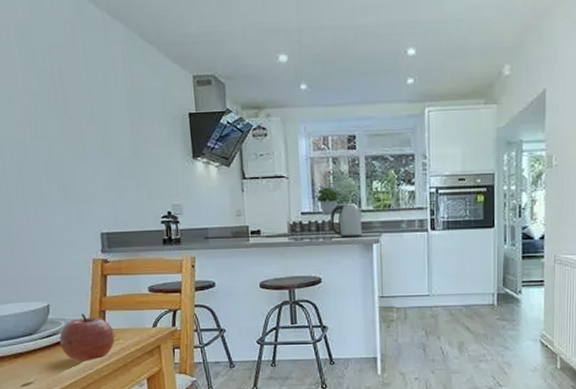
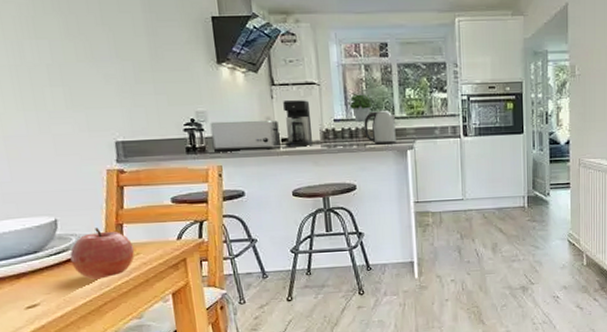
toaster: none [185,213,250,244] -> present [210,120,281,152]
coffee maker: none [253,193,281,240] -> present [283,100,314,147]

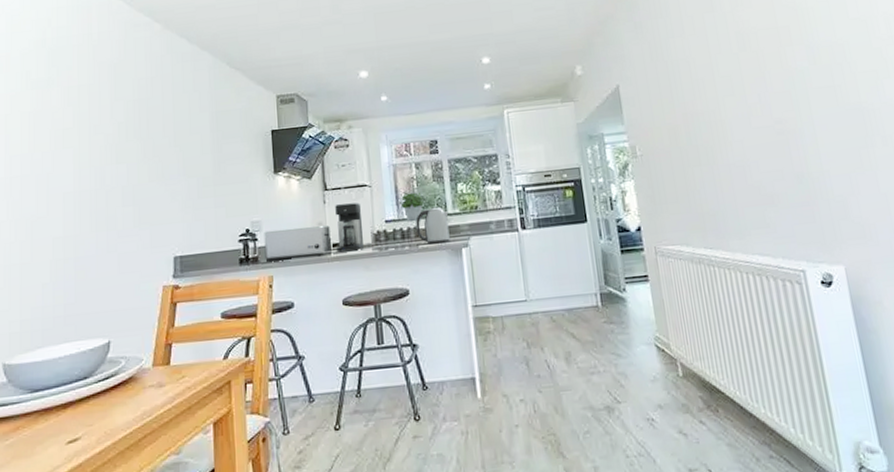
fruit: present [70,227,135,280] -> none [117,348,181,408]

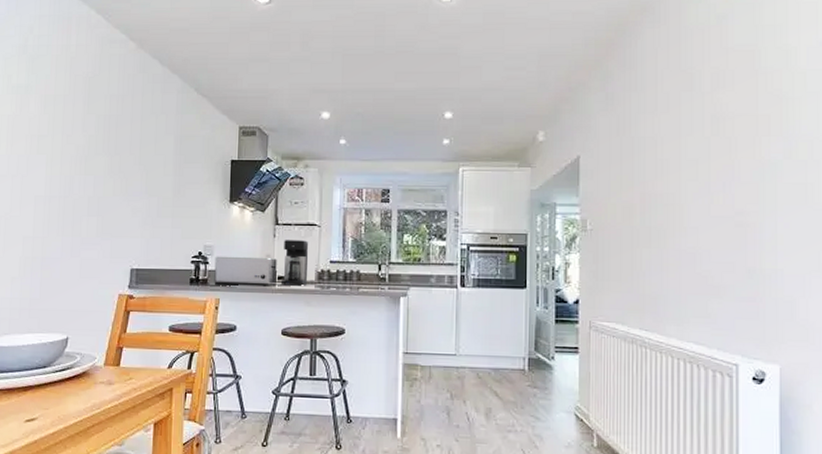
potted plant: present [399,192,424,223] -> none [345,237,369,266]
kettle: present [415,207,450,245] -> none [359,254,392,291]

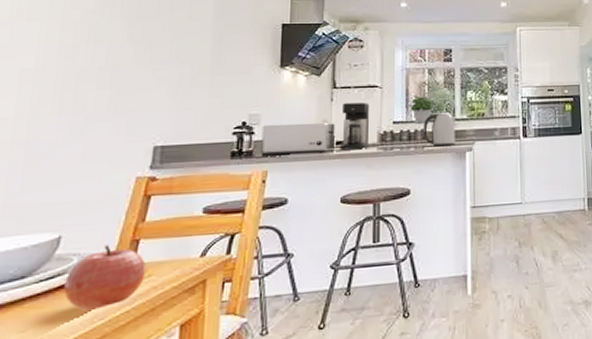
fruit: none [72,349,129,400] -> present [64,245,147,311]
potted plant: none [345,237,369,266] -> present [408,96,433,125]
kettle: none [359,254,392,291] -> present [424,111,456,148]

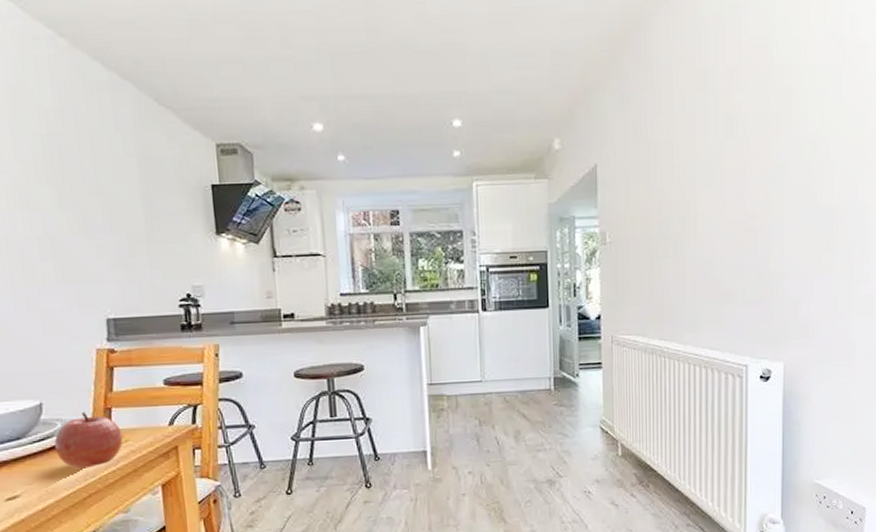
toaster: present [261,123,335,156] -> none [207,295,282,330]
coffee maker: present [339,102,370,151] -> none [286,273,318,324]
potted plant: present [408,96,433,125] -> none [355,265,382,297]
kettle: present [424,111,456,148] -> none [373,282,408,322]

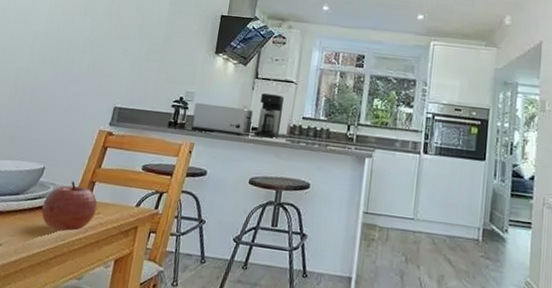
toaster: none [207,295,282,330] -> present [191,102,253,137]
coffee maker: none [286,273,318,324] -> present [253,93,285,139]

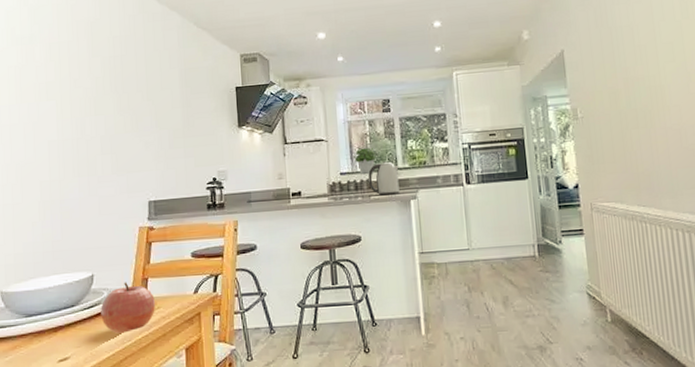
toaster: present [191,102,253,137] -> none [229,176,291,208]
coffee maker: present [253,93,285,139] -> none [294,156,321,201]
potted plant: none [318,97,341,125] -> present [353,147,376,175]
kettle: none [328,115,361,151] -> present [368,161,400,197]

